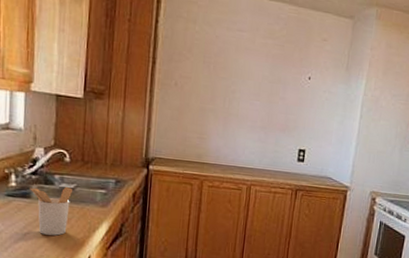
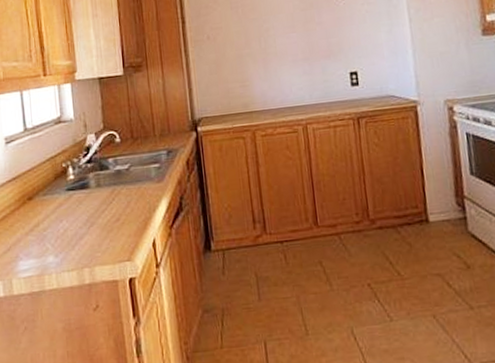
utensil holder: present [30,187,73,236] -> none [87,168,128,224]

